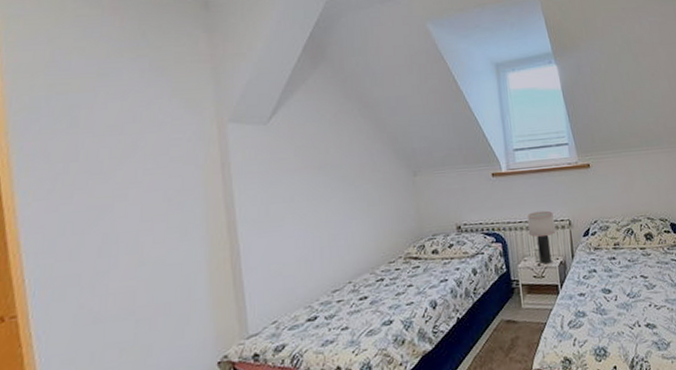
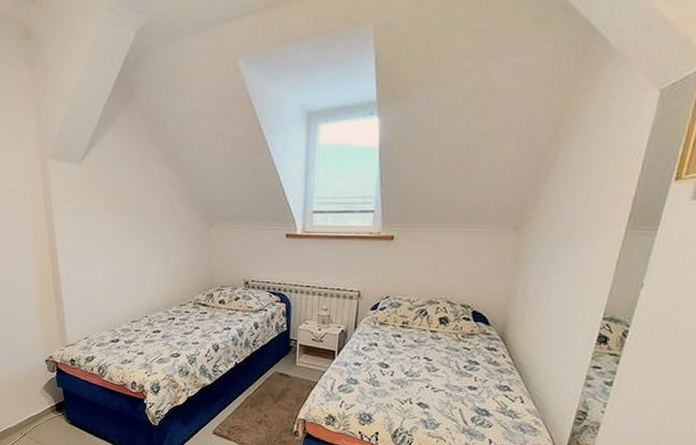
table lamp: present [527,210,556,265] -> none [314,278,344,330]

